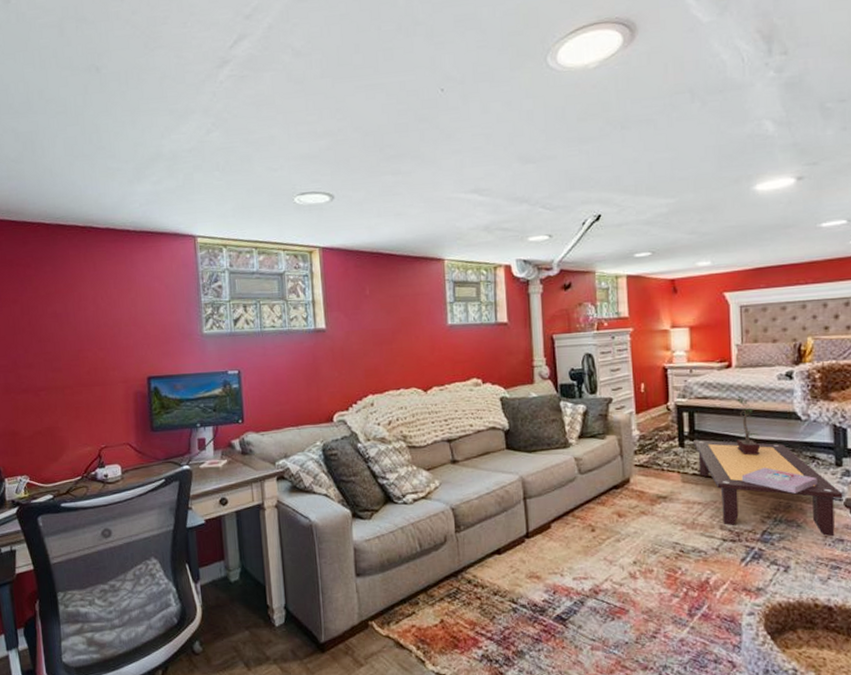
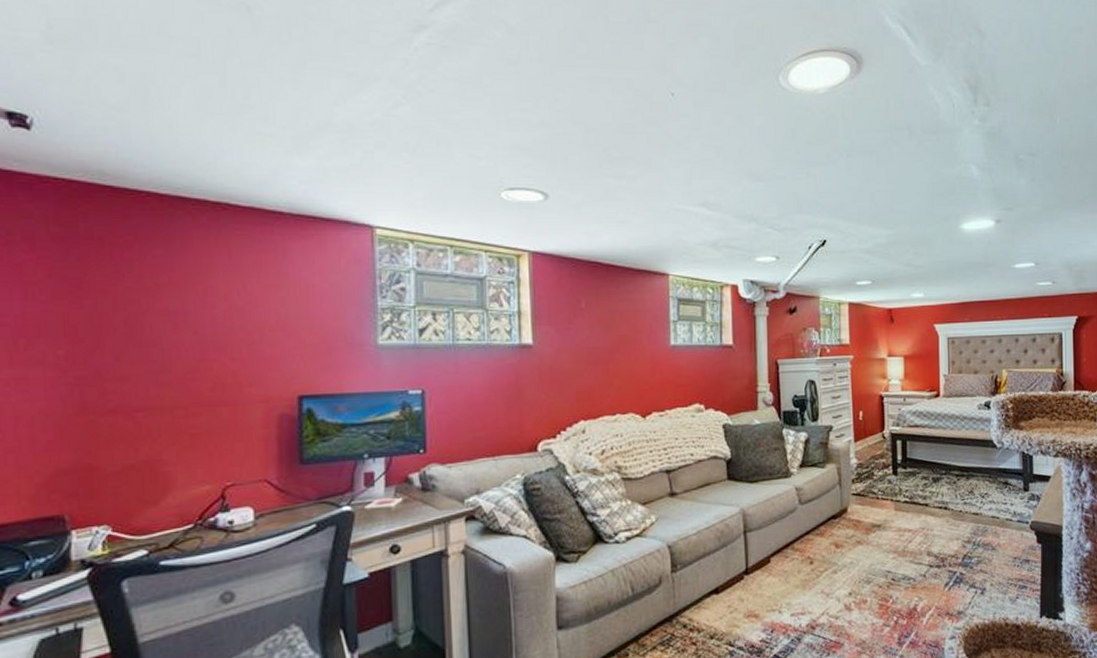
coffee table: present [694,440,843,537] -> none [906,467,1029,558]
potted plant: present [736,395,761,456] -> none [942,424,963,482]
decorative box: present [741,467,818,493] -> none [946,494,1009,518]

